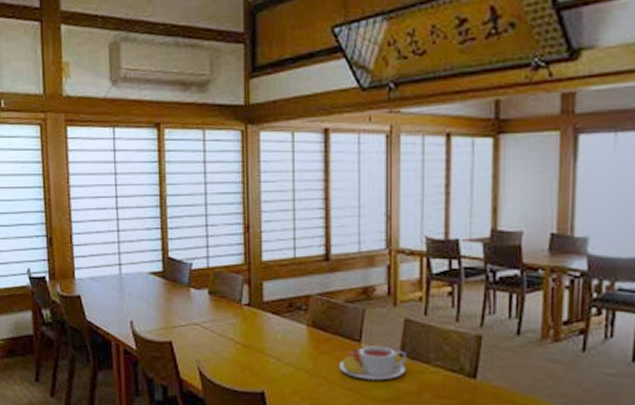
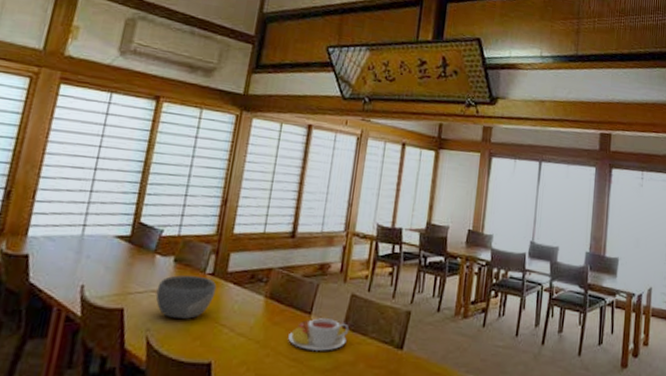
bowl: none [198,306,256,350] -> present [155,275,217,319]

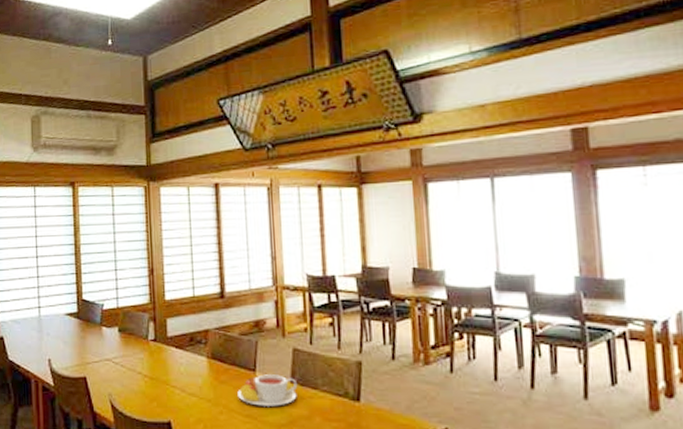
bowl: present [155,275,217,319] -> none [109,343,161,383]

